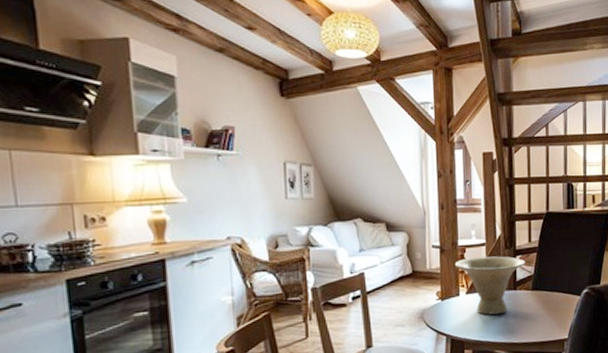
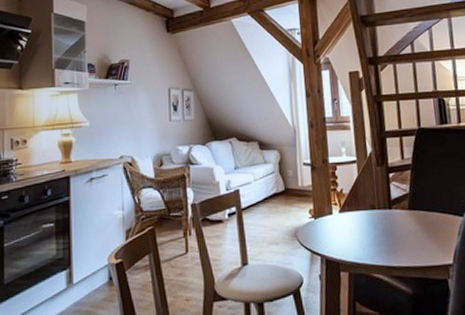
bowl: present [454,256,526,315] -> none [326,173,400,235]

